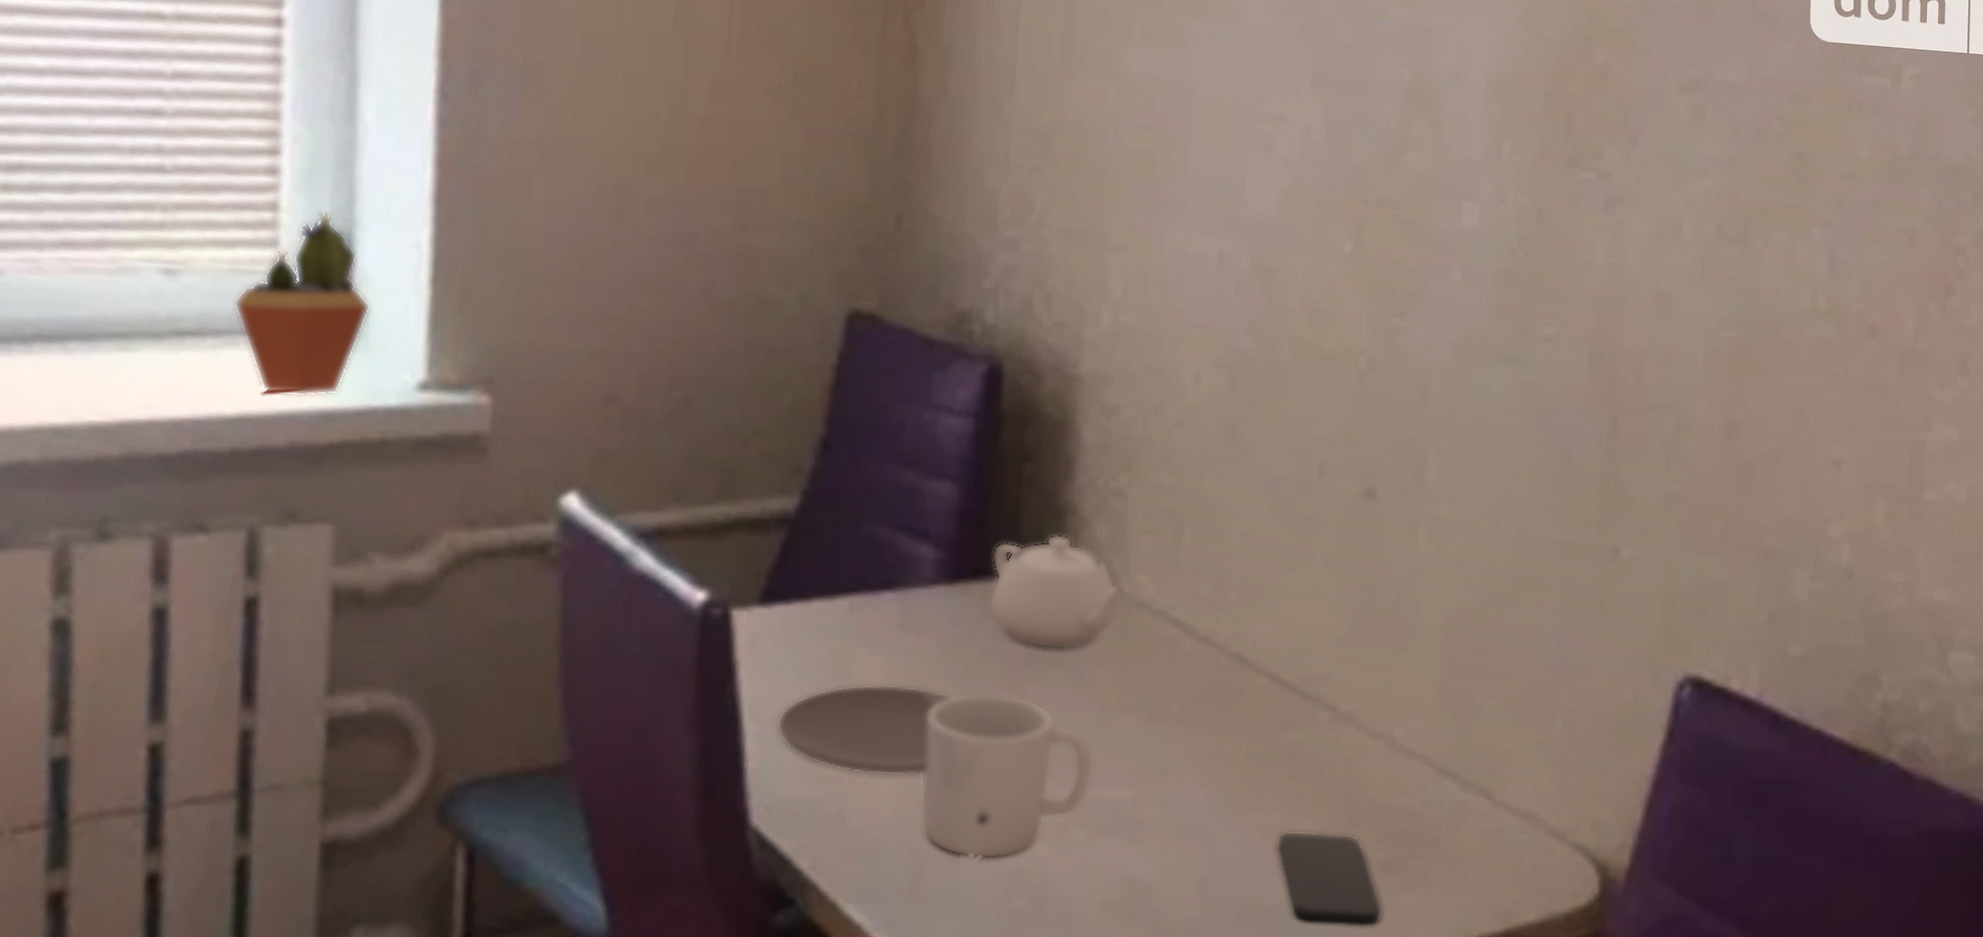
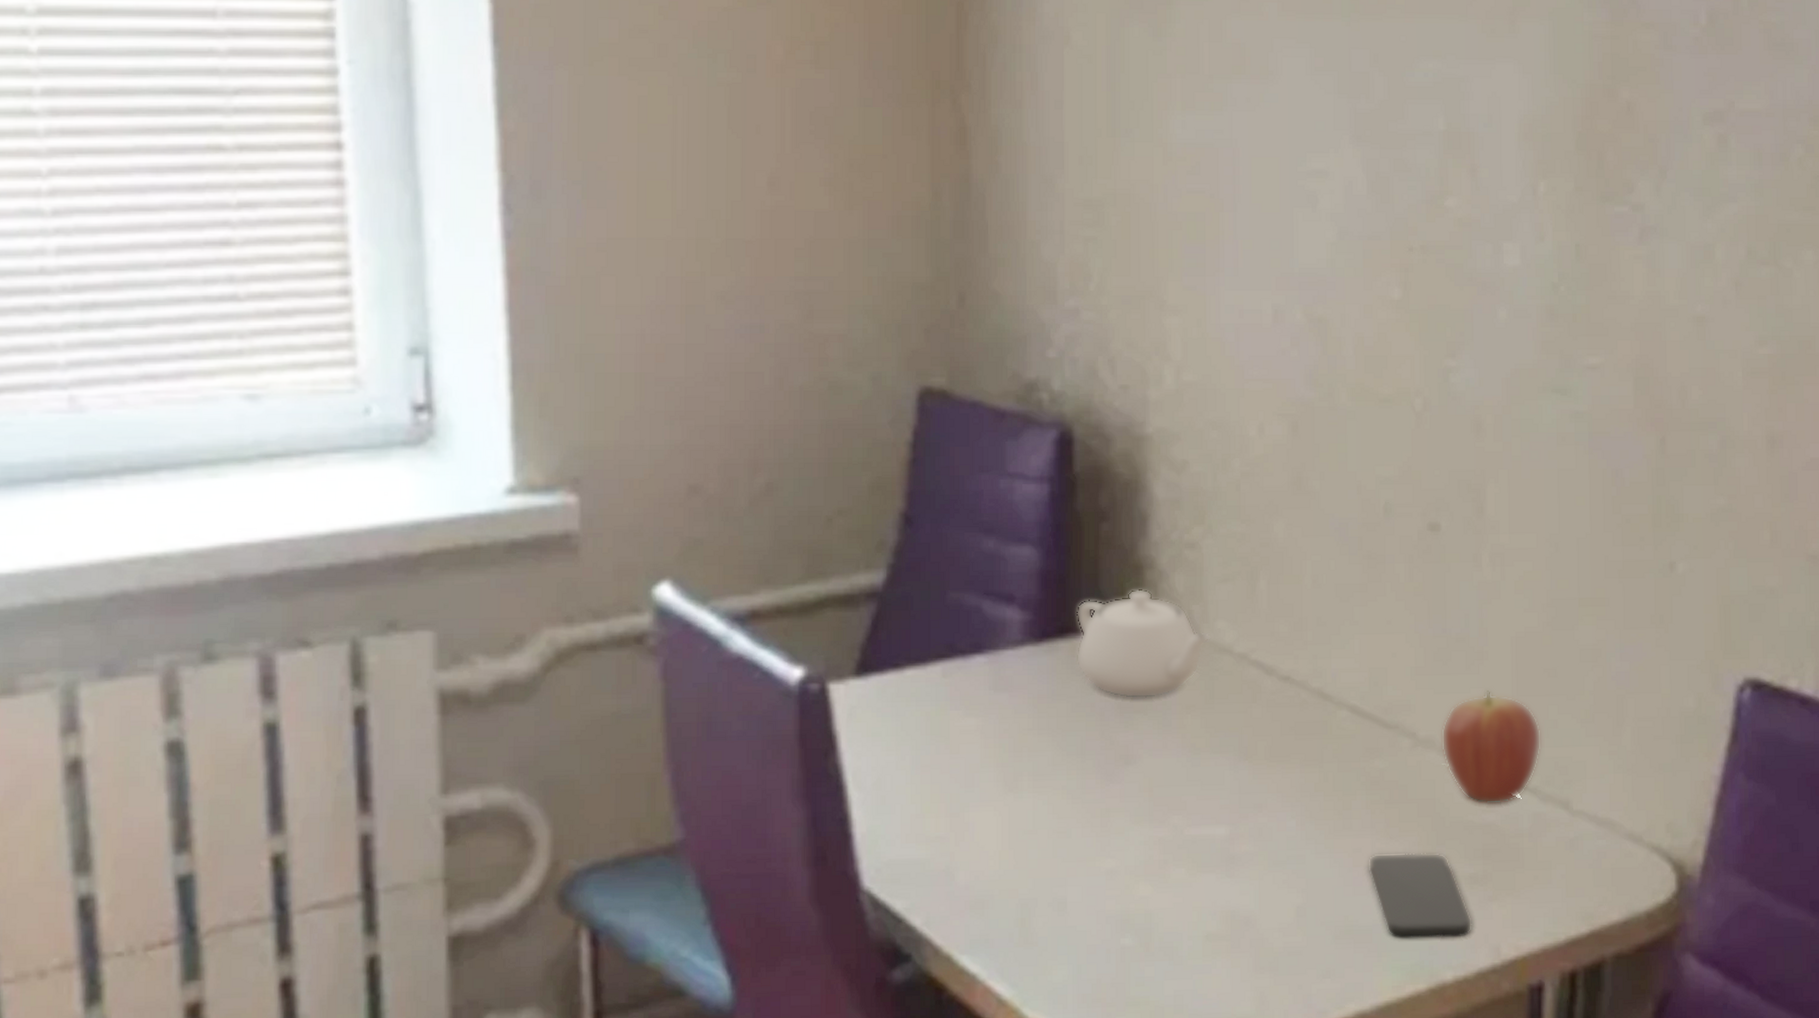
potted cactus: present [233,211,371,397] -> none [317,328,453,510]
plate: present [777,684,952,776] -> none [881,744,1047,831]
mug: present [920,691,1094,859] -> none [1023,743,1188,903]
fruit: none [1361,668,1468,788] -> present [1440,691,1542,804]

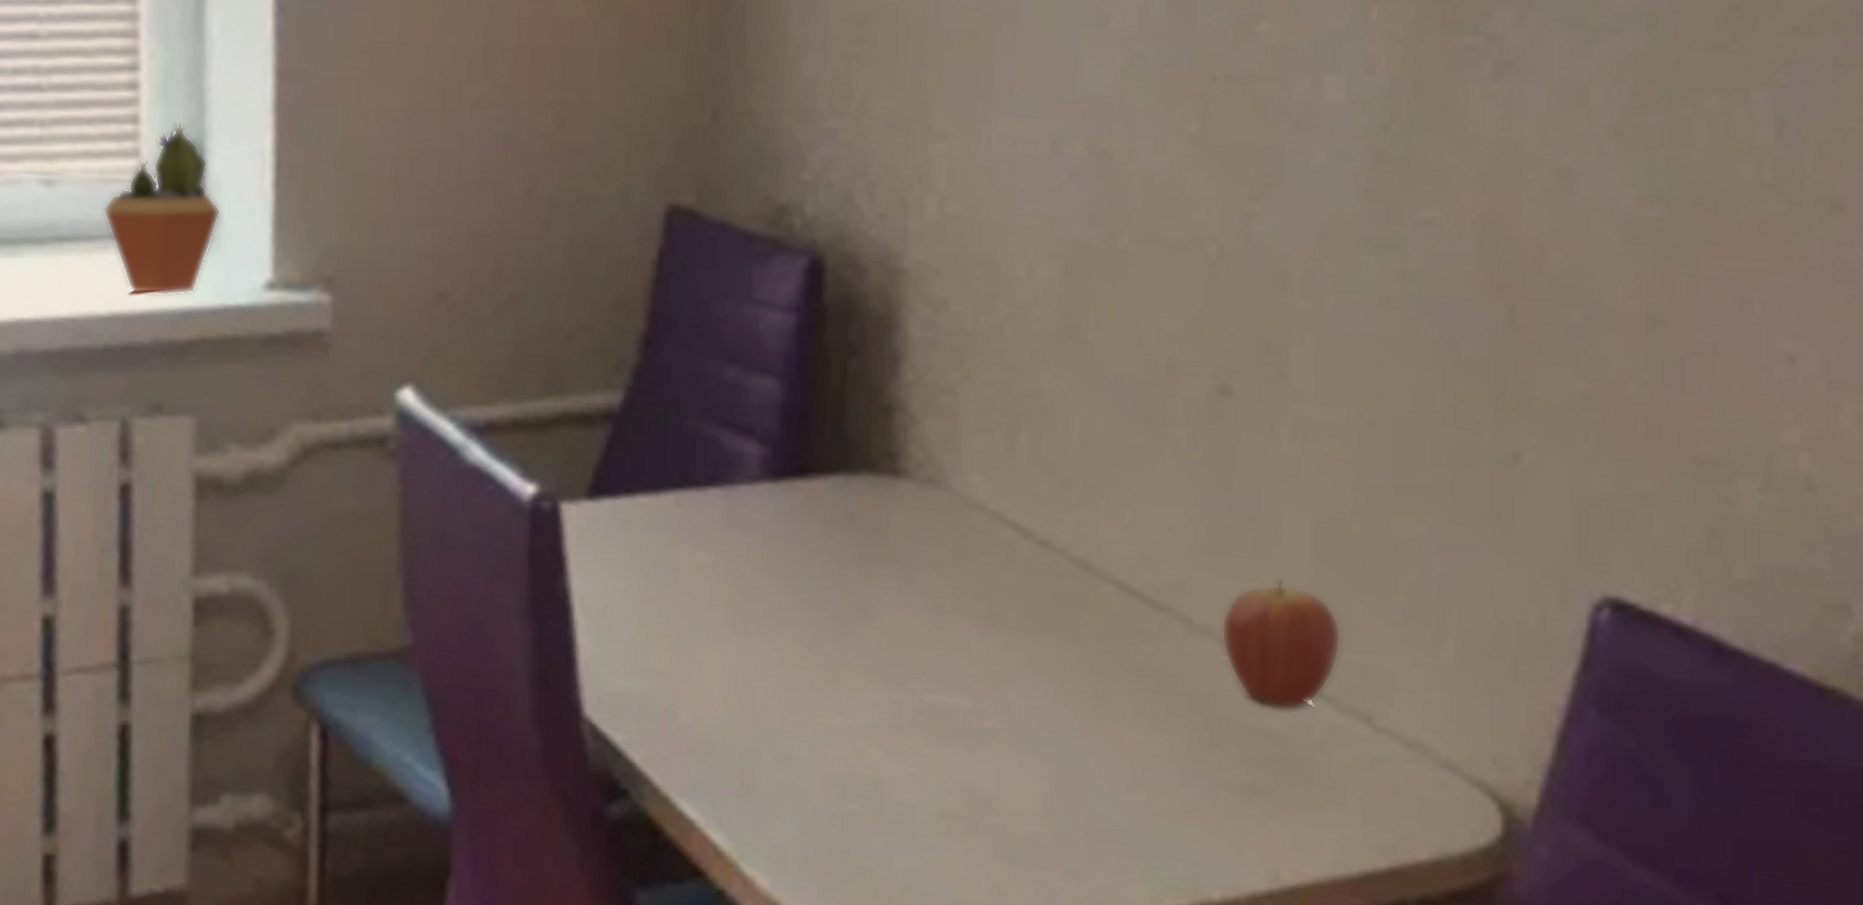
potted cactus: none [317,328,453,510] -> present [102,122,222,297]
teapot: present [1076,589,1211,698] -> none [815,432,964,550]
smartphone: present [1368,852,1472,938] -> none [1127,747,1247,853]

